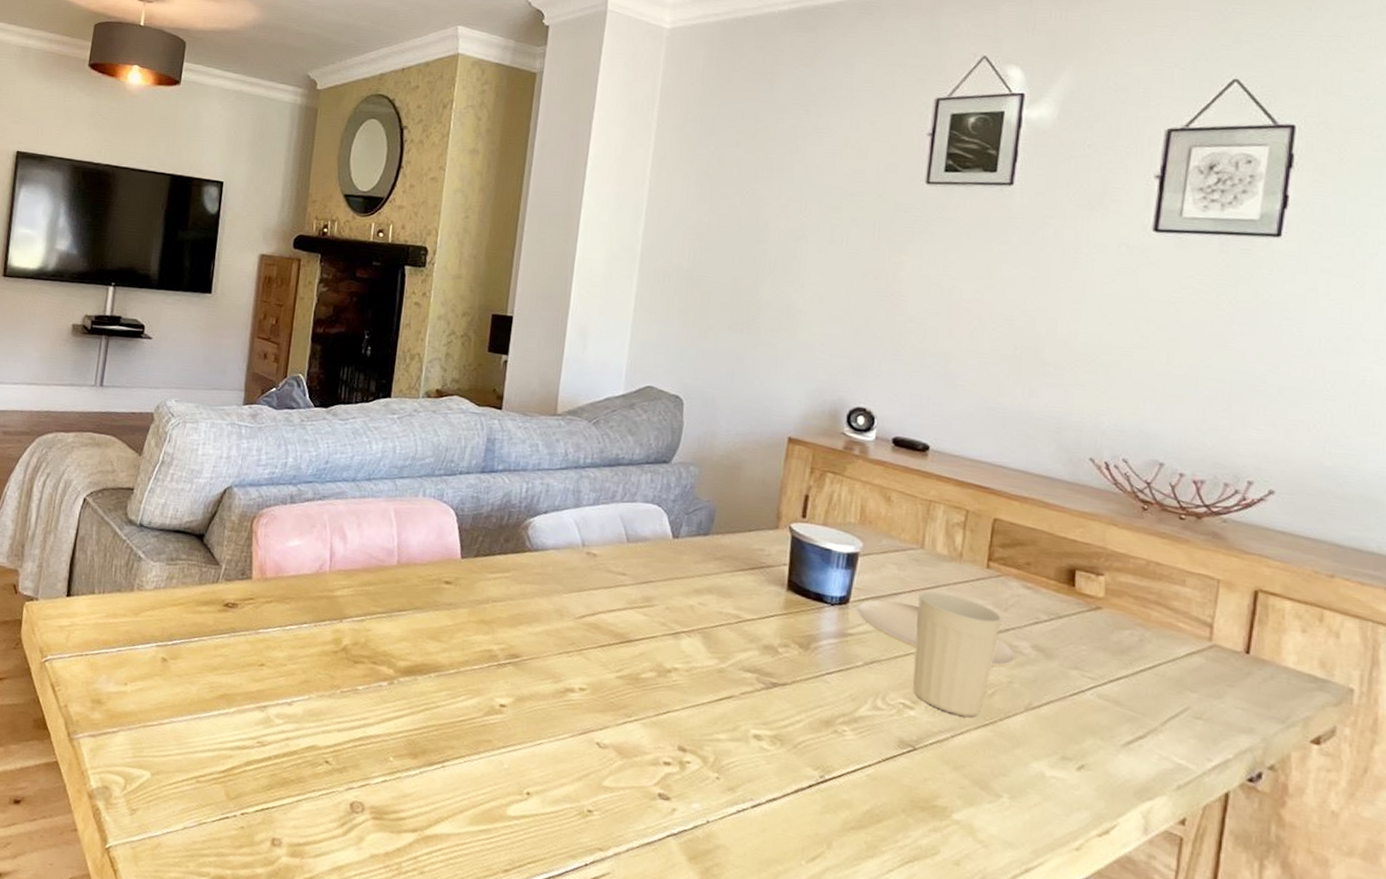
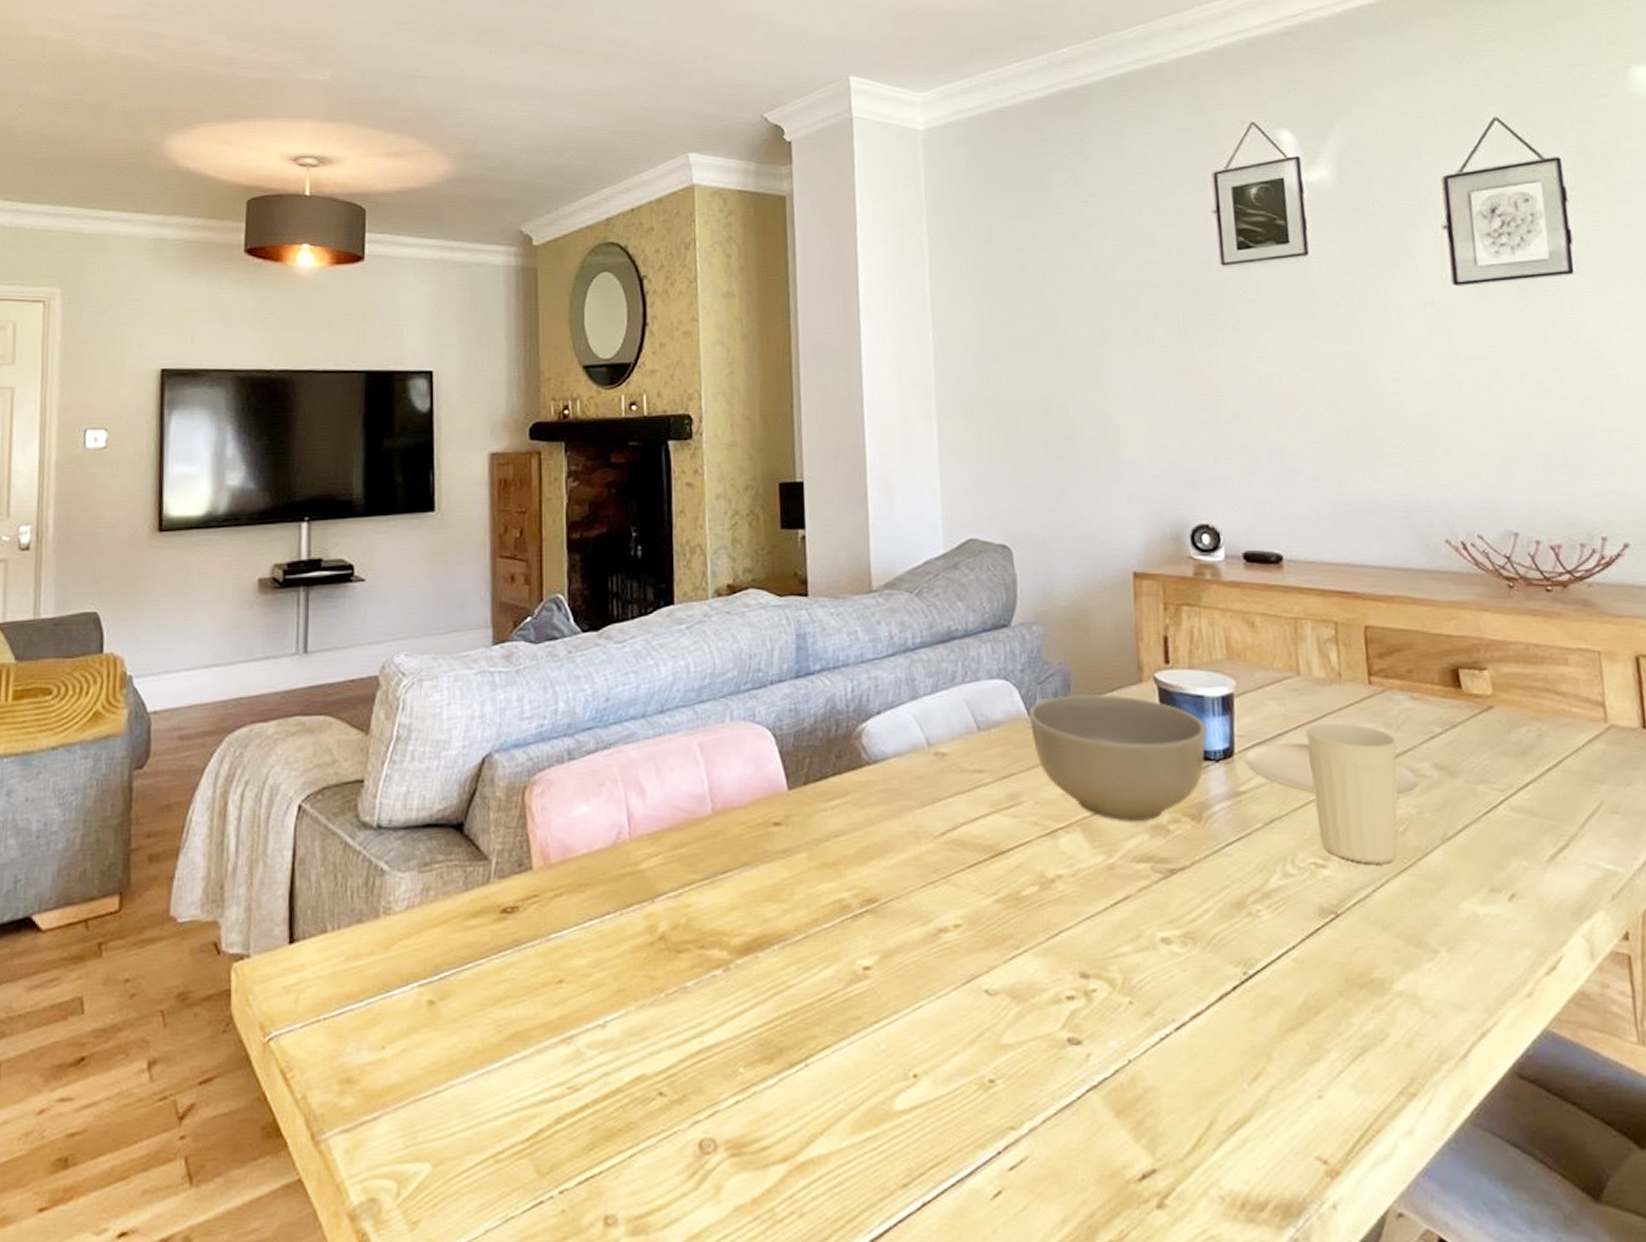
bowl: none [672,527,829,641] -> present [1028,694,1207,822]

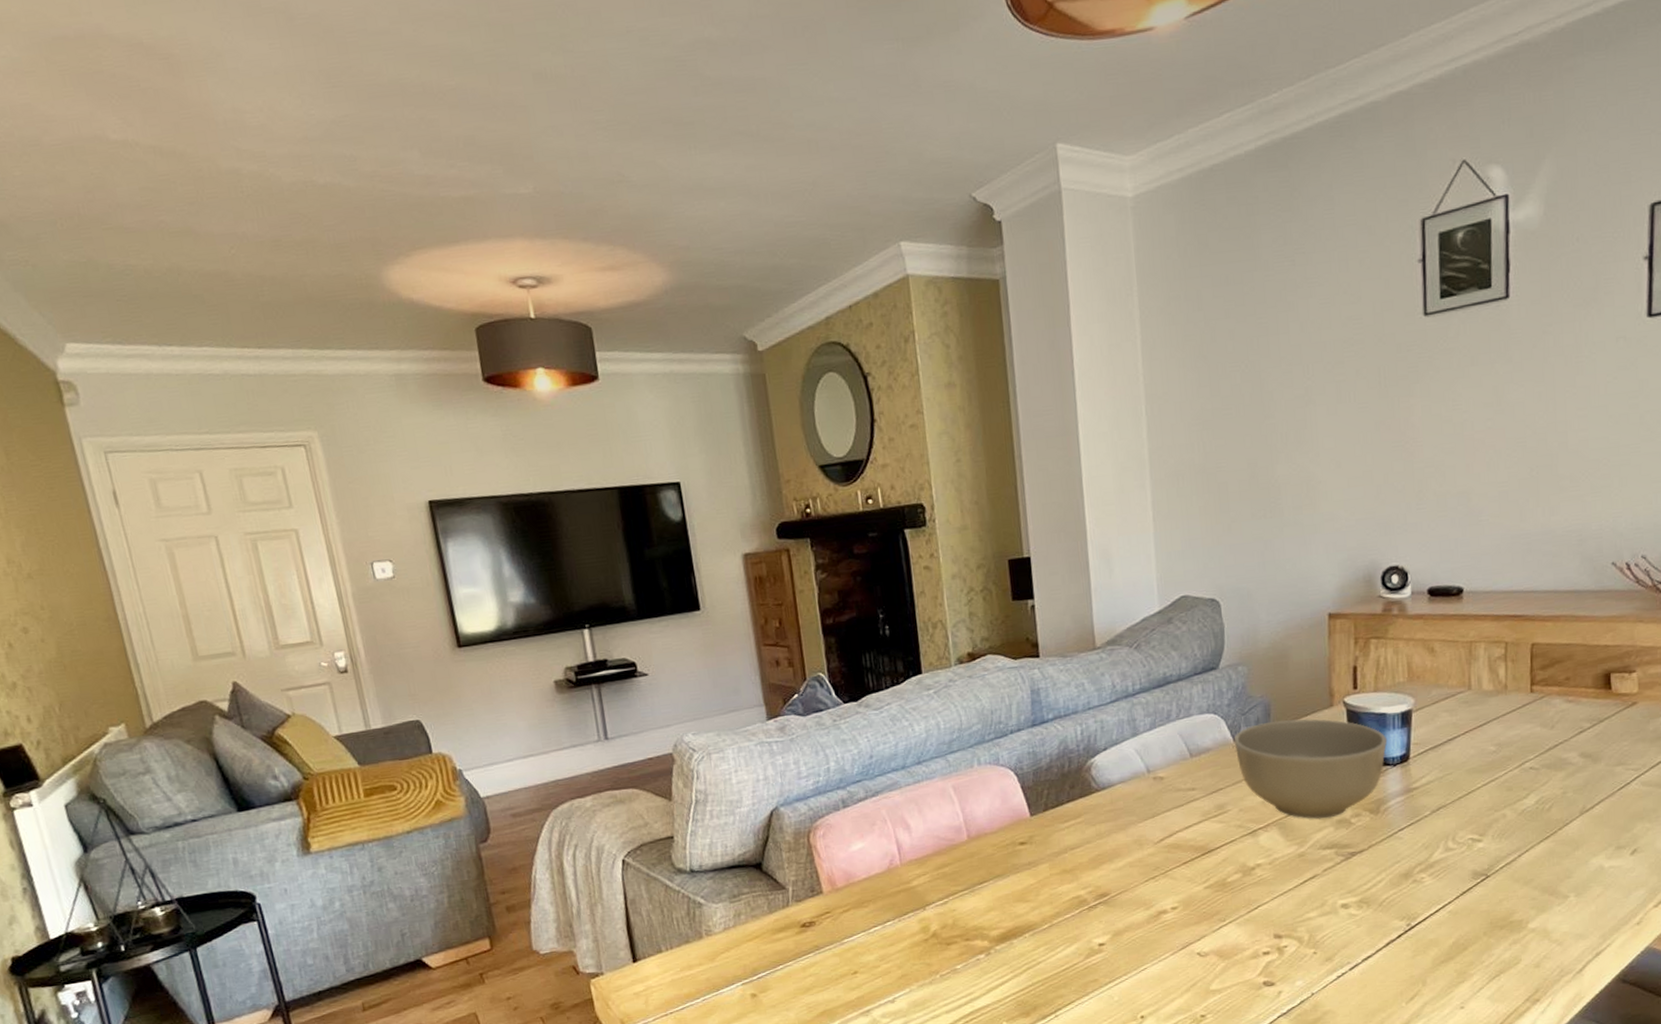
plate: present [1244,743,1420,799] -> none [1418,745,1567,785]
cup: present [1305,721,1398,865] -> none [1473,725,1551,836]

